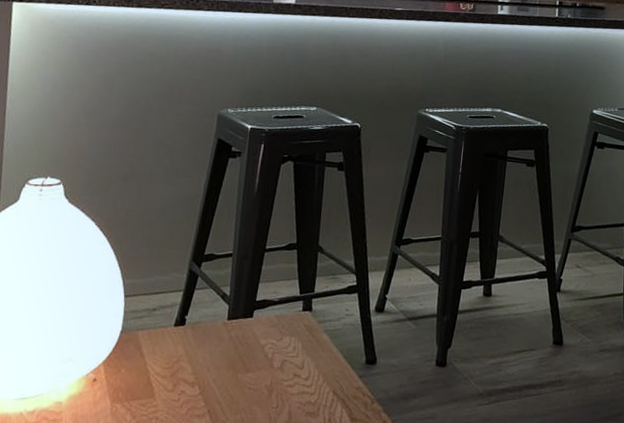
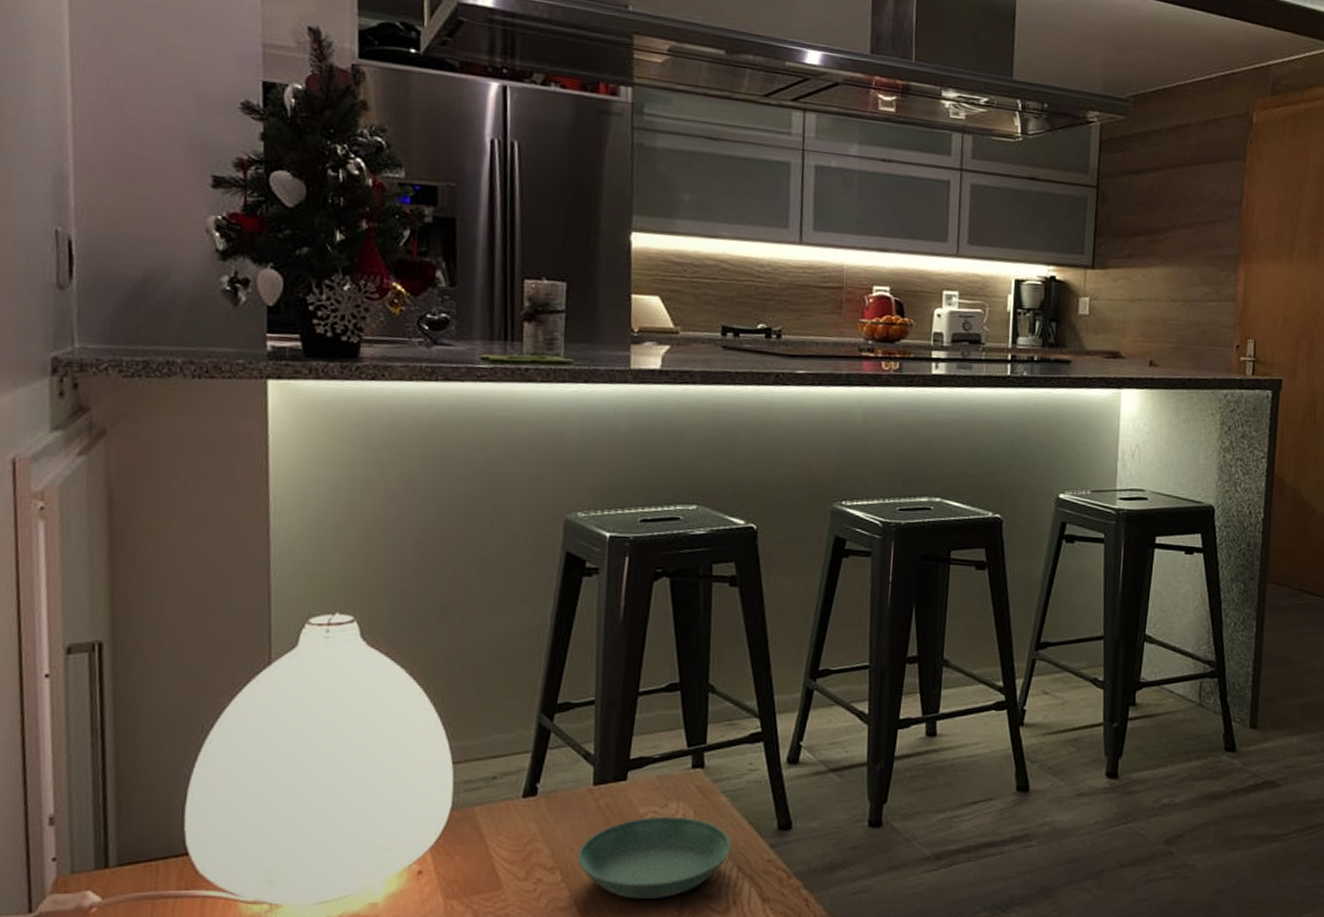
saucer: none [212,347,330,413] -> present [577,816,732,899]

